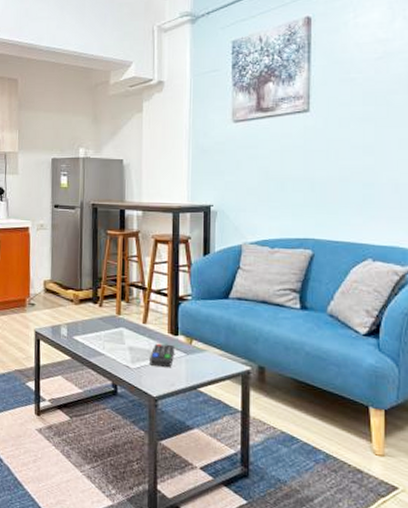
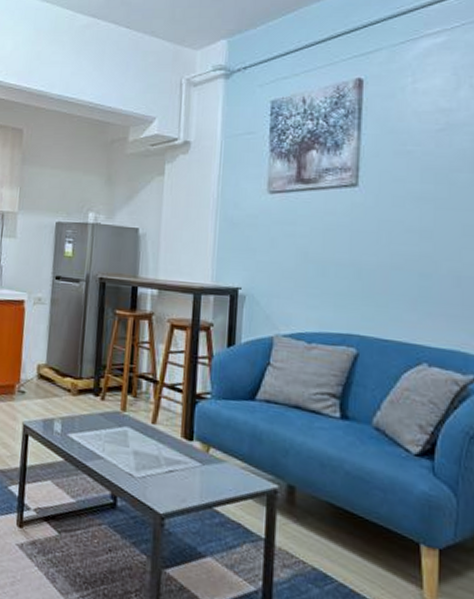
remote control: present [150,343,174,368] -> none [157,448,188,480]

